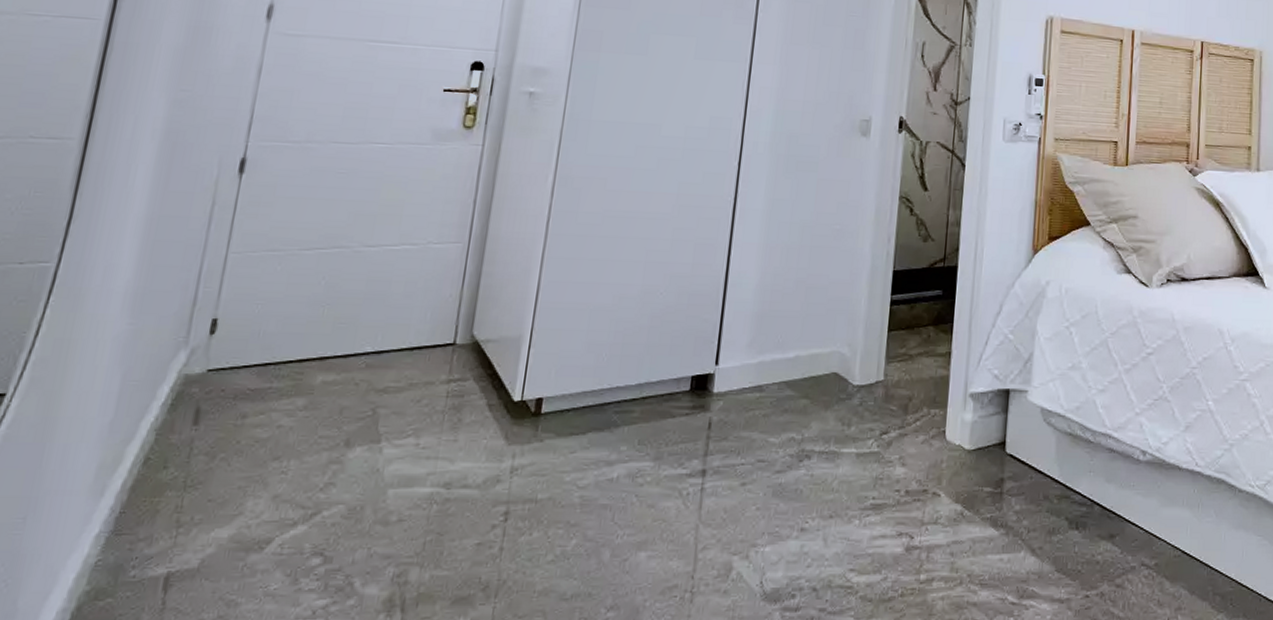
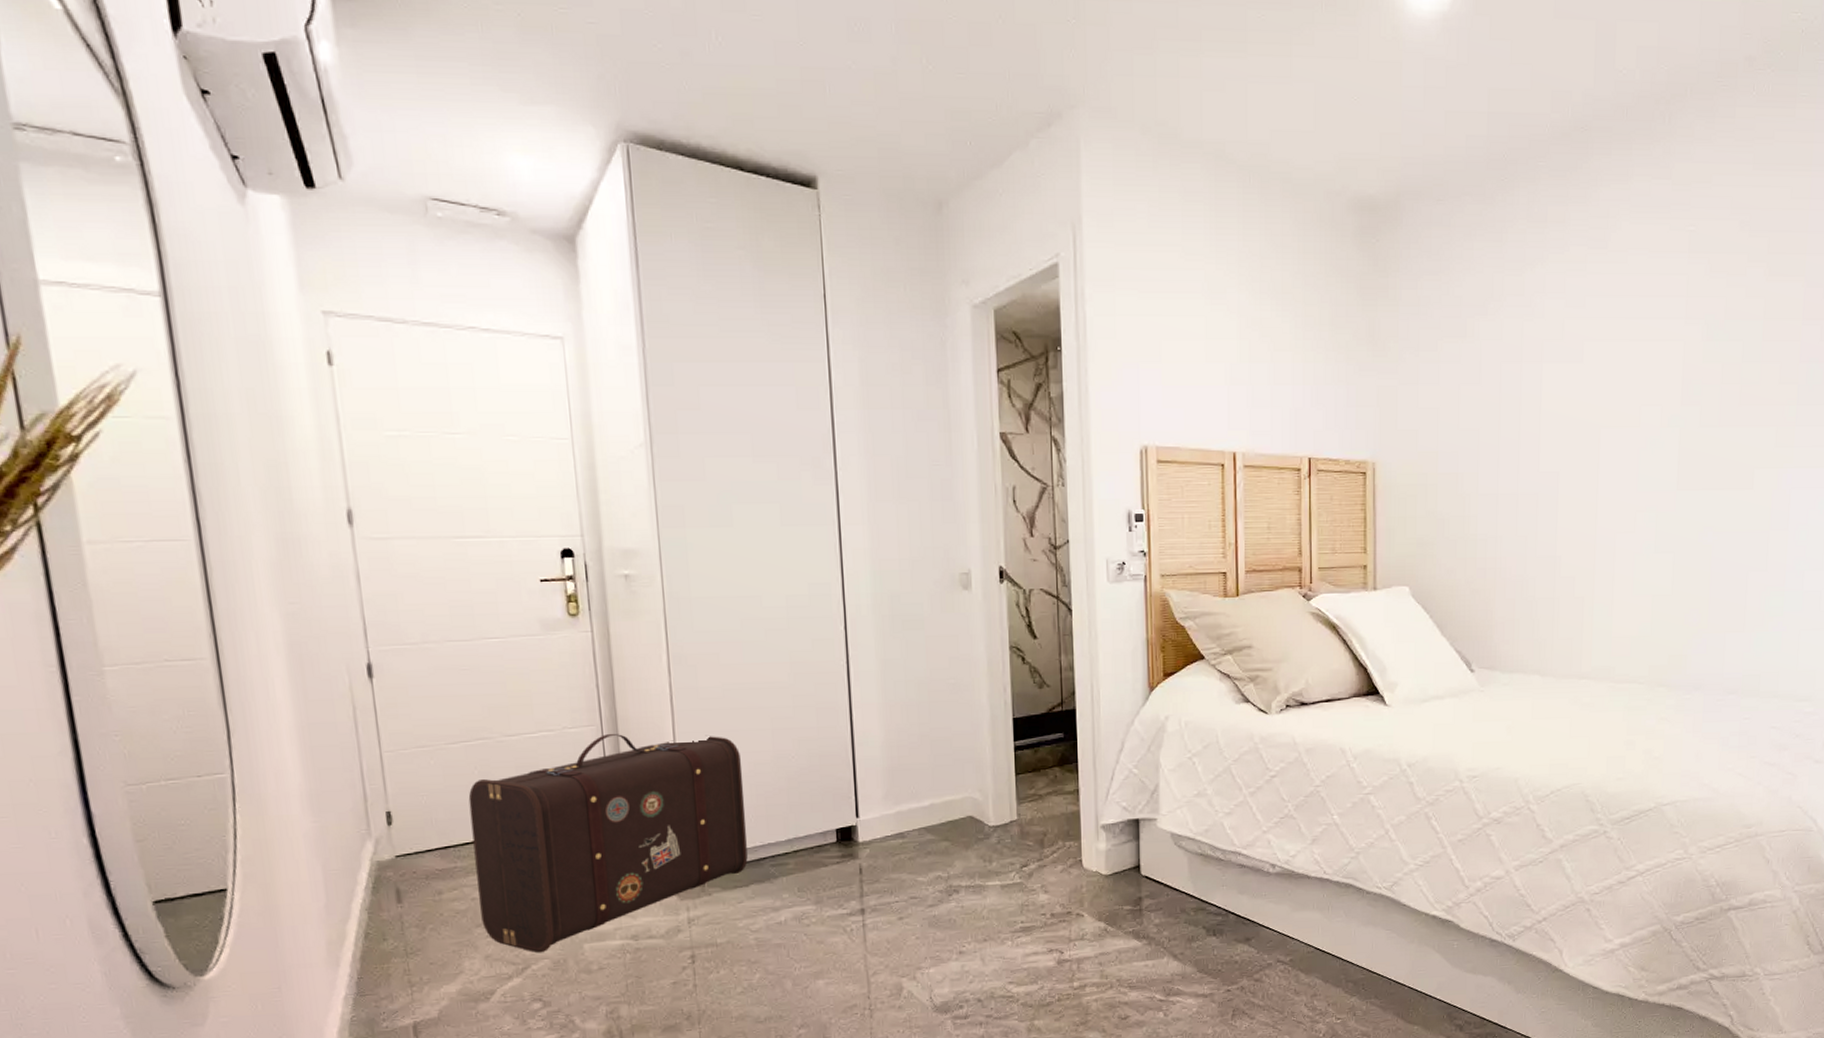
suitcase: none [281,253,607,497] -> present [468,734,748,953]

